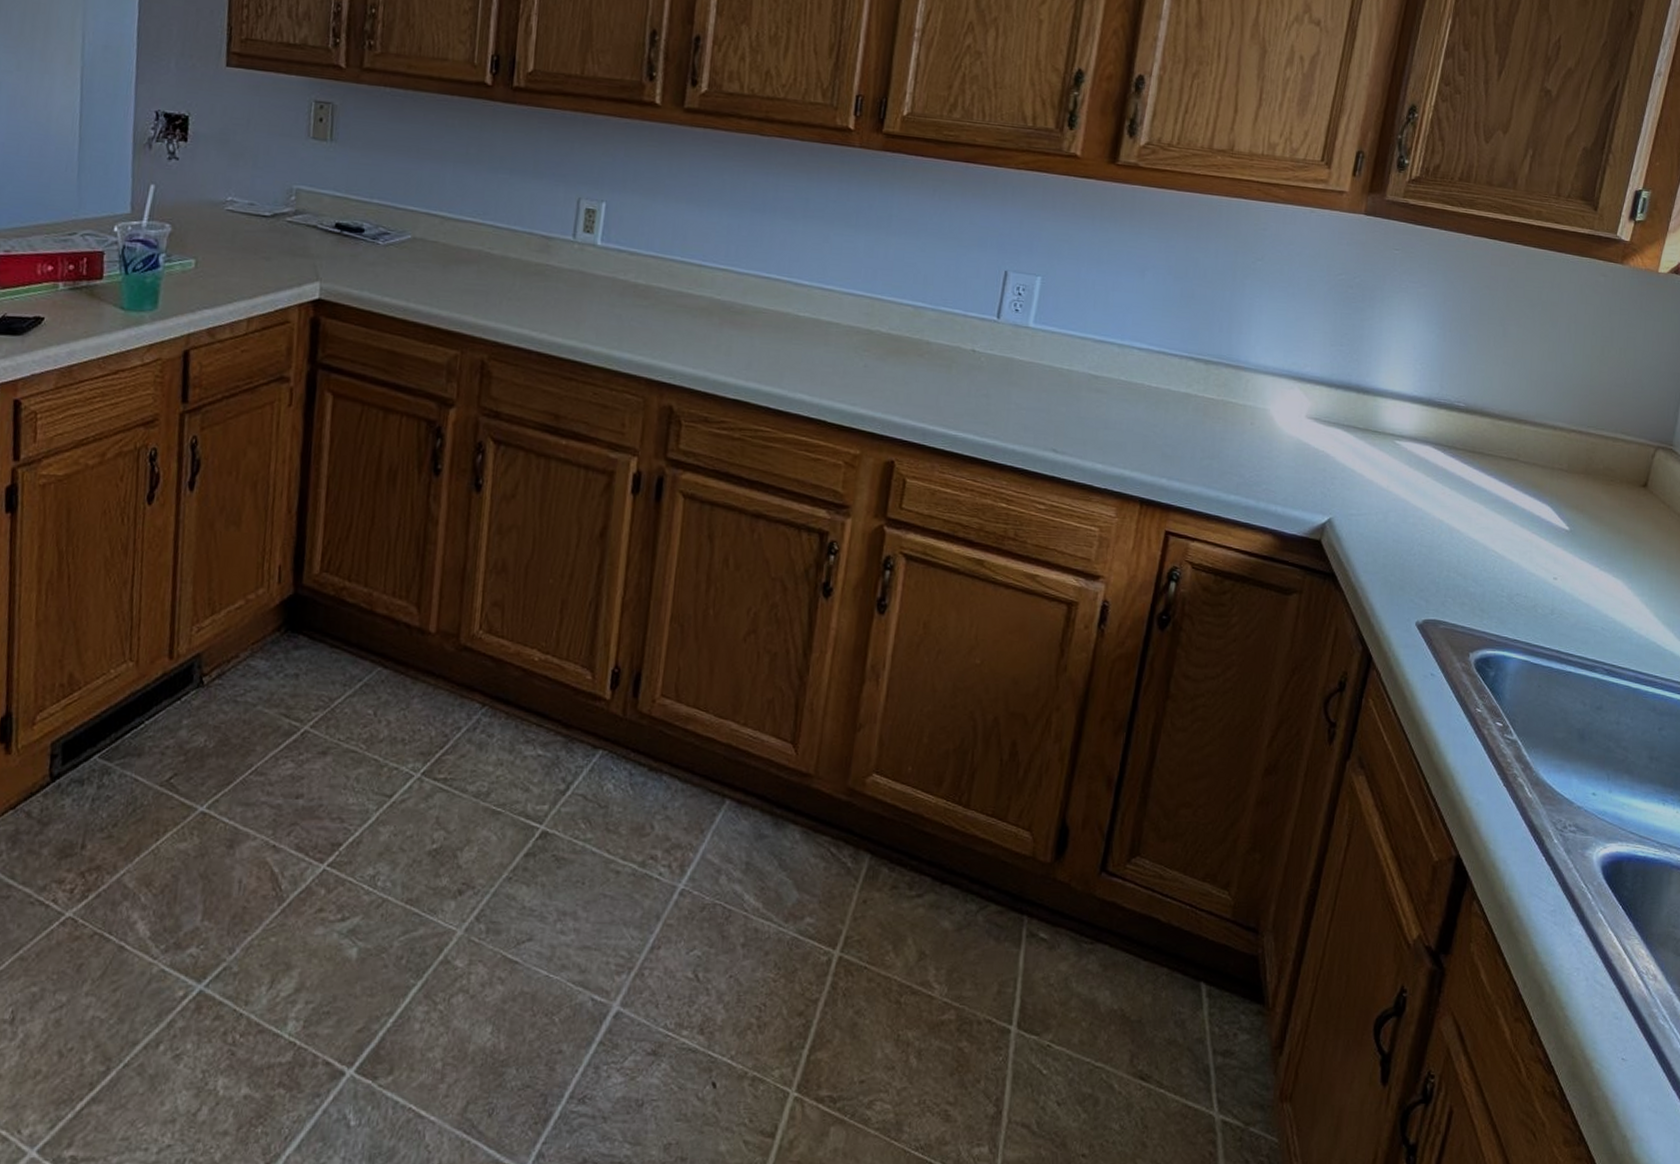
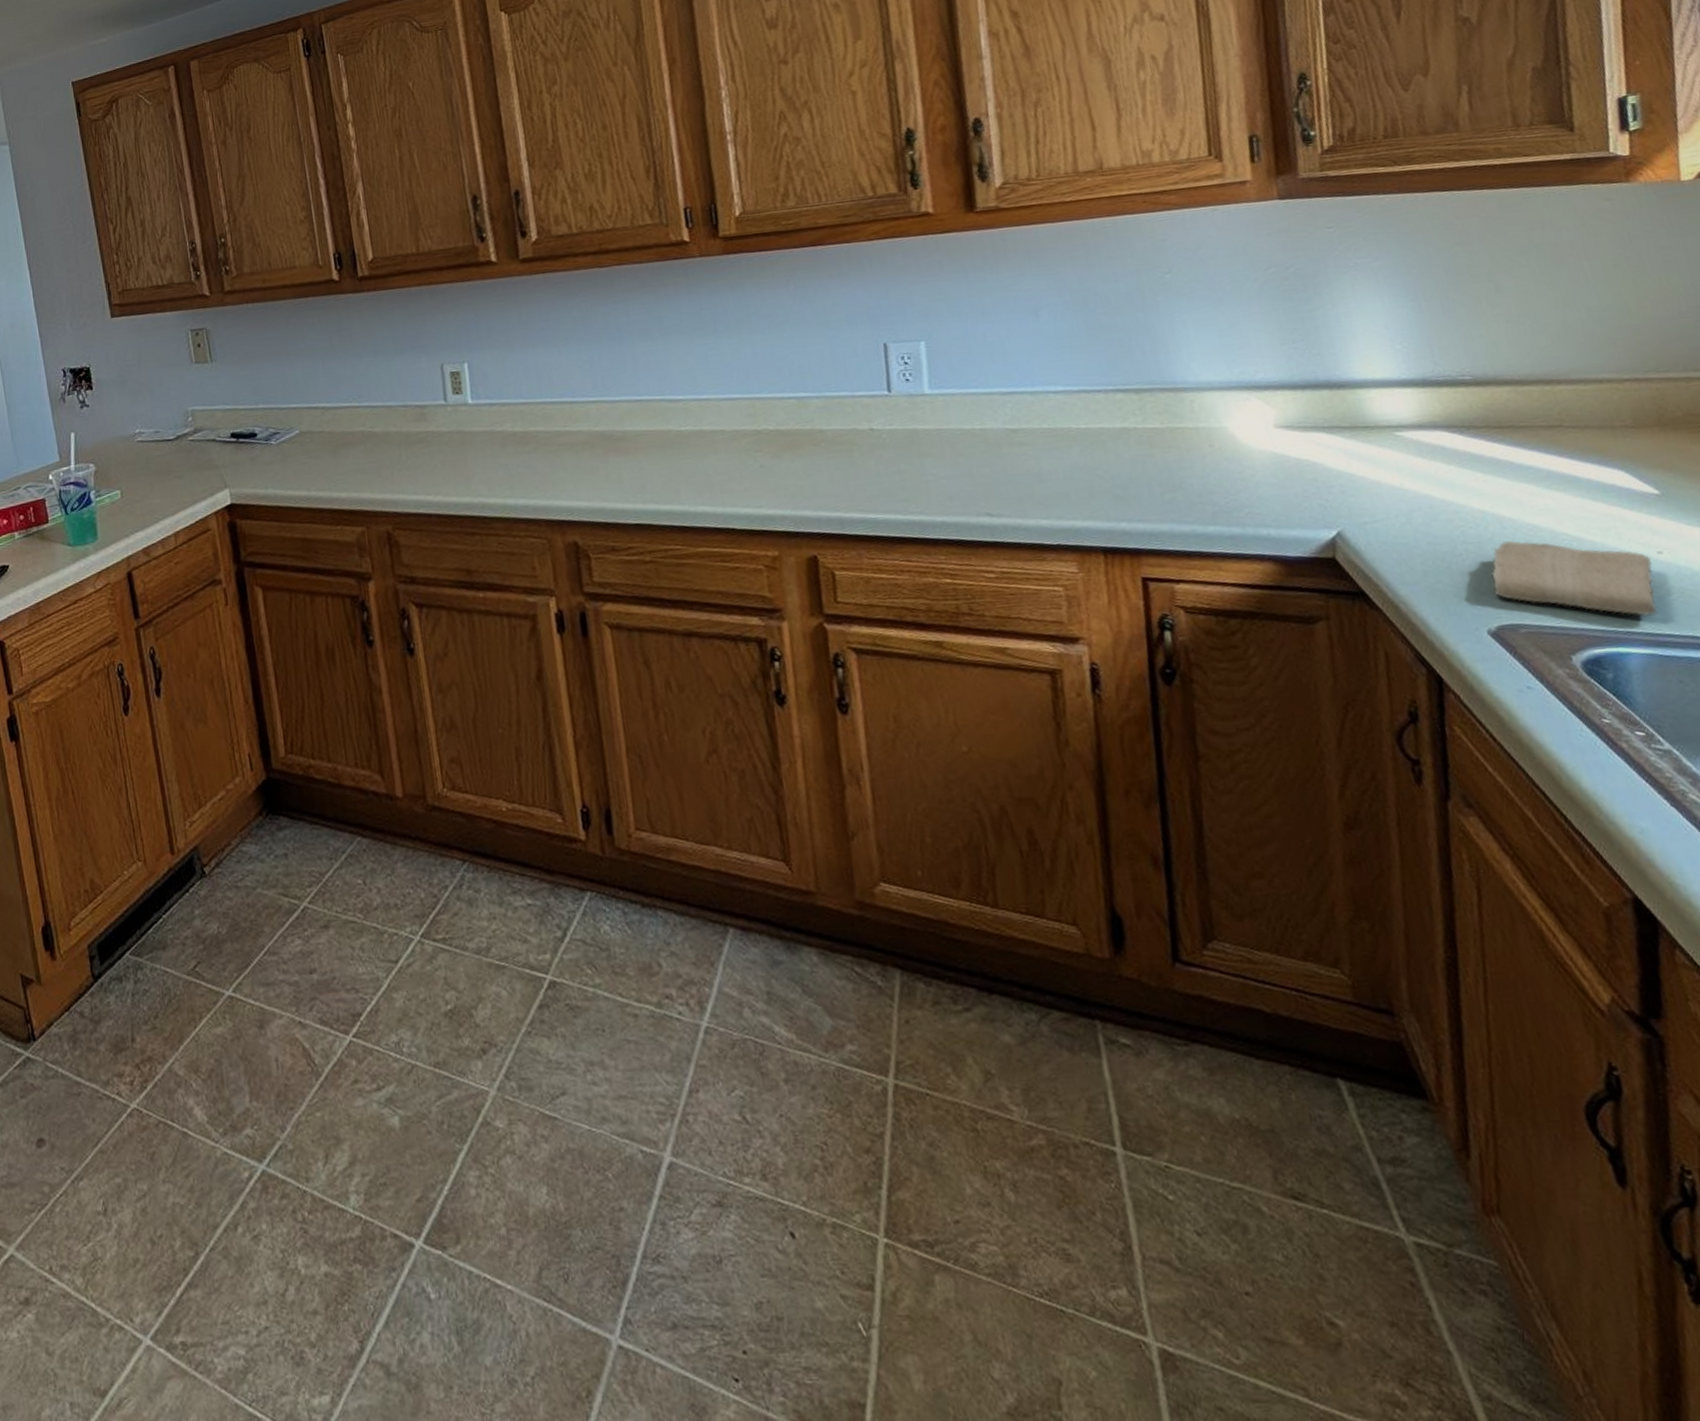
washcloth: none [1430,548,1547,629] -> present [1491,540,1657,616]

